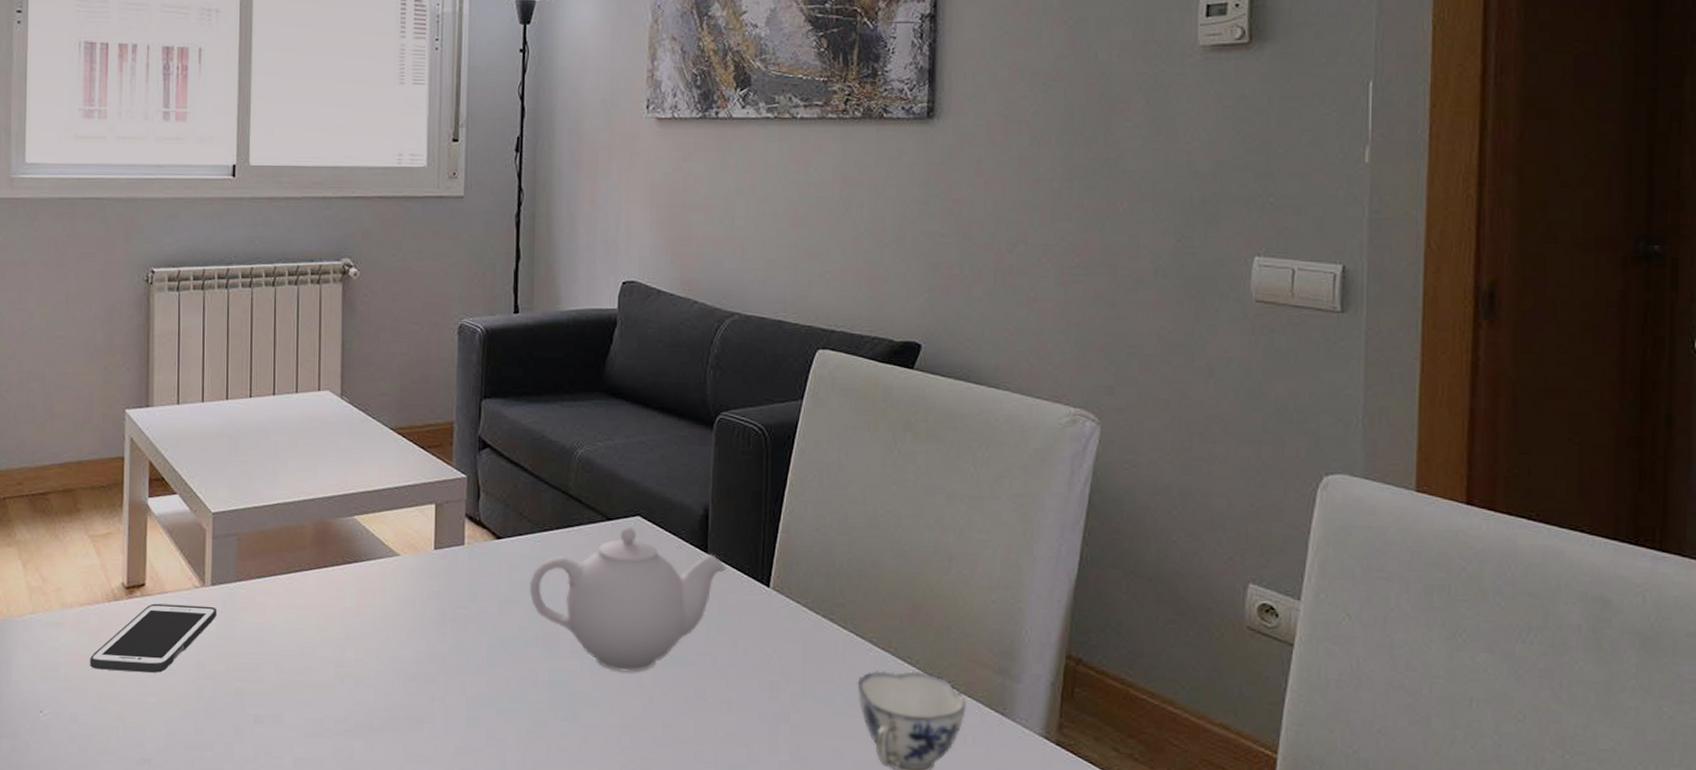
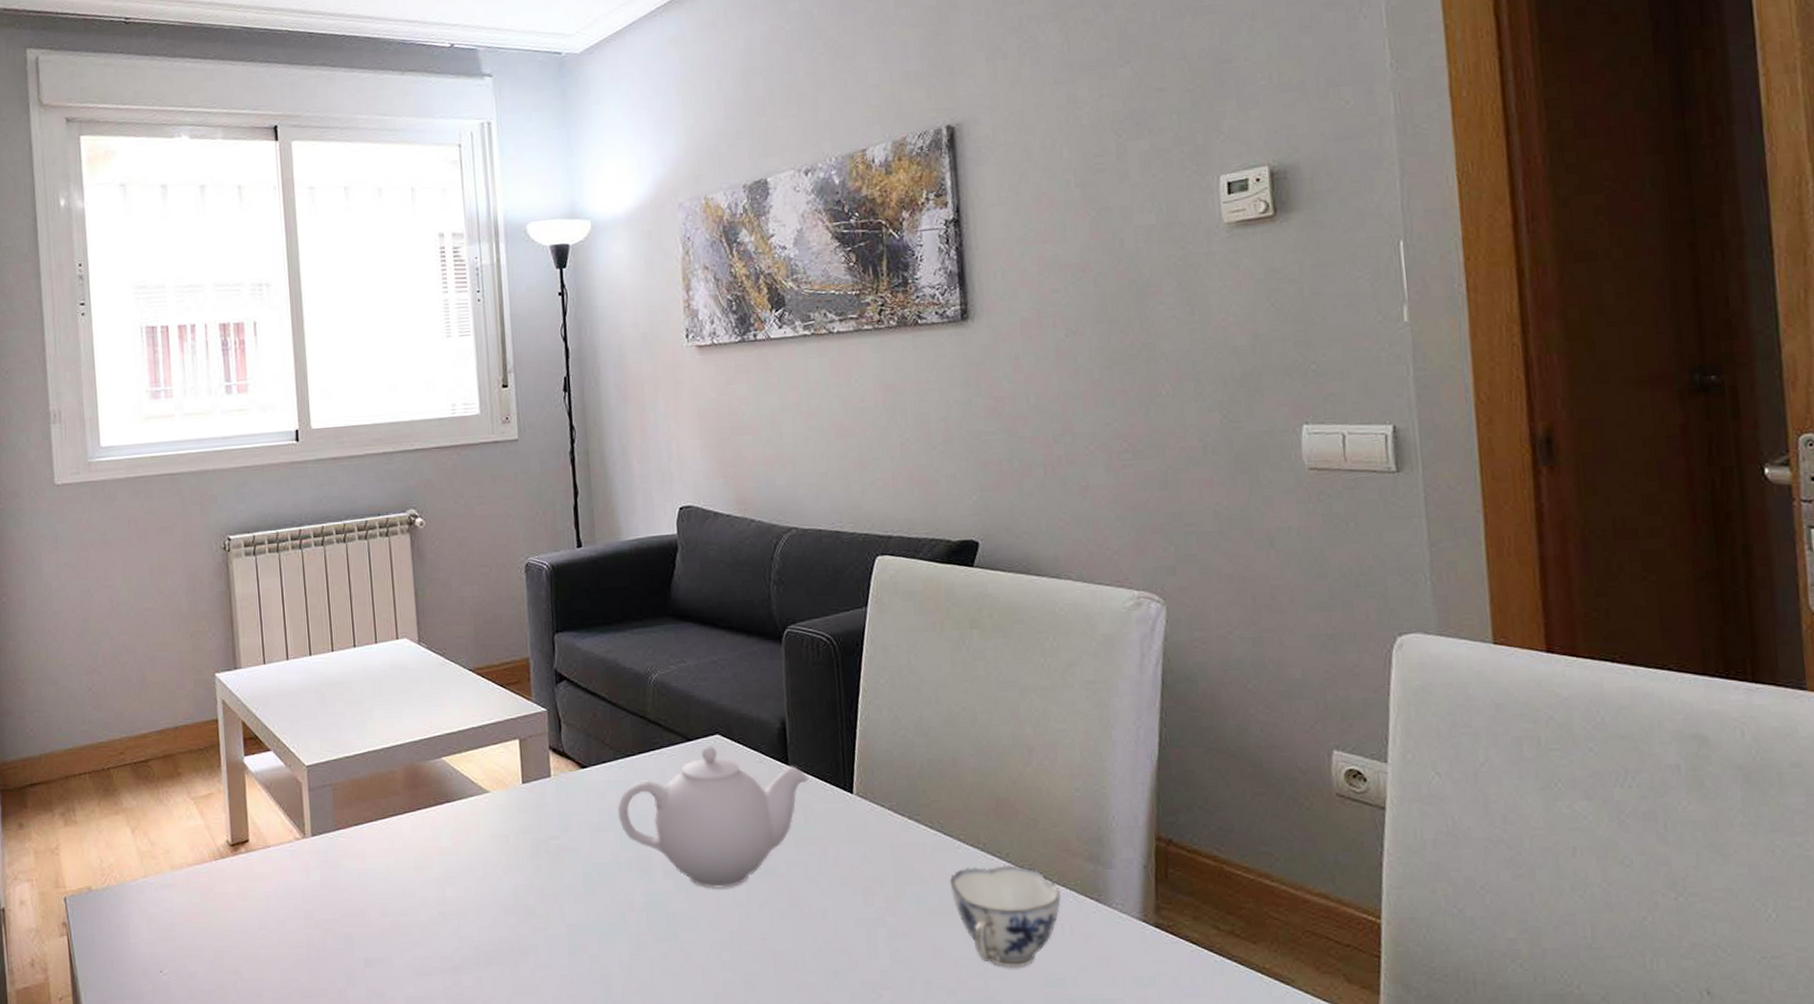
cell phone: present [90,603,218,673] -> none [203,856,320,926]

